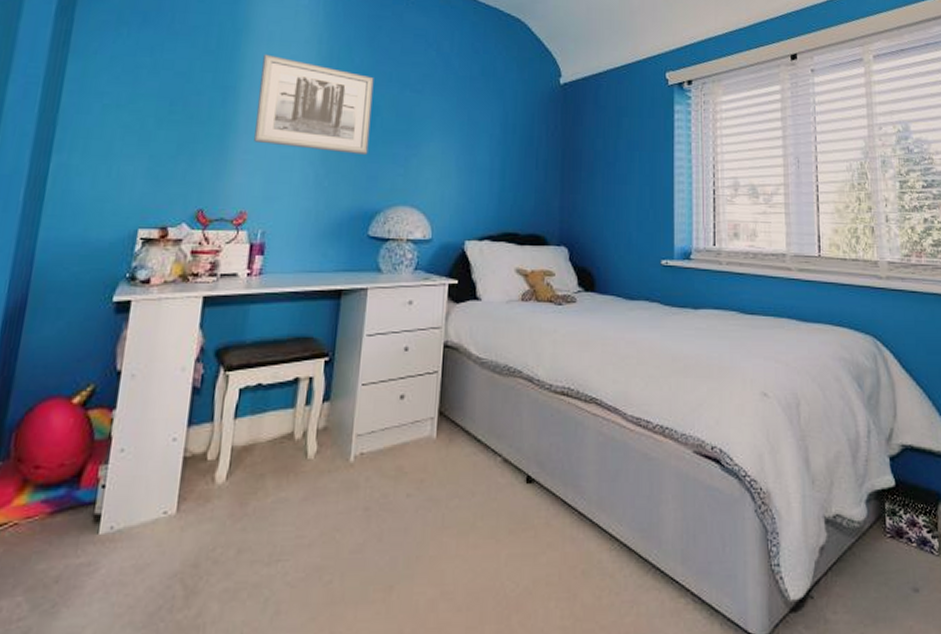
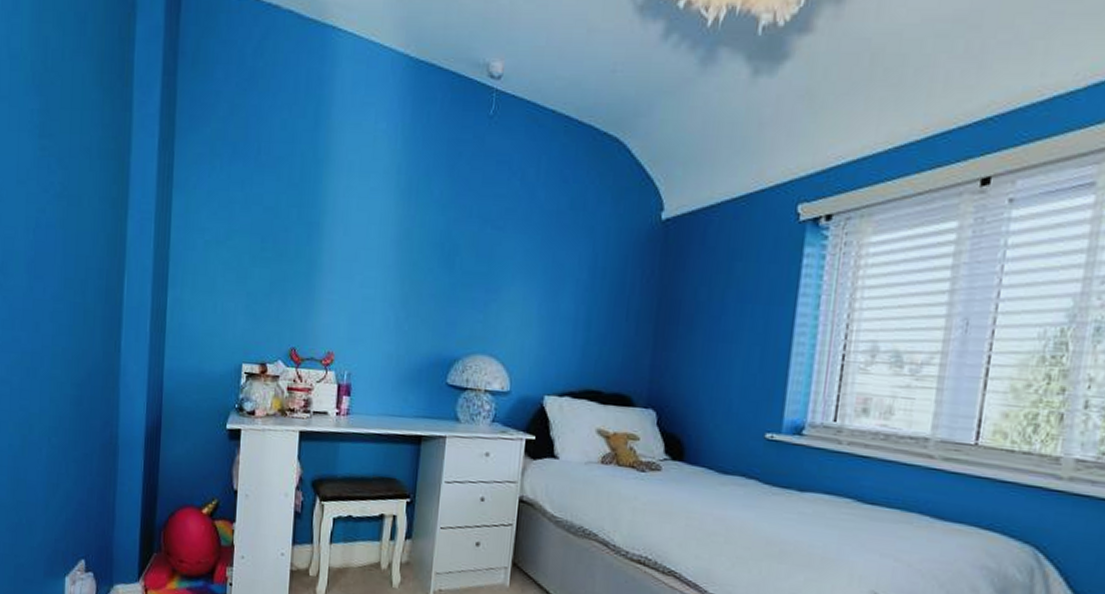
wall art: present [254,54,374,154] -> none [338,187,454,298]

